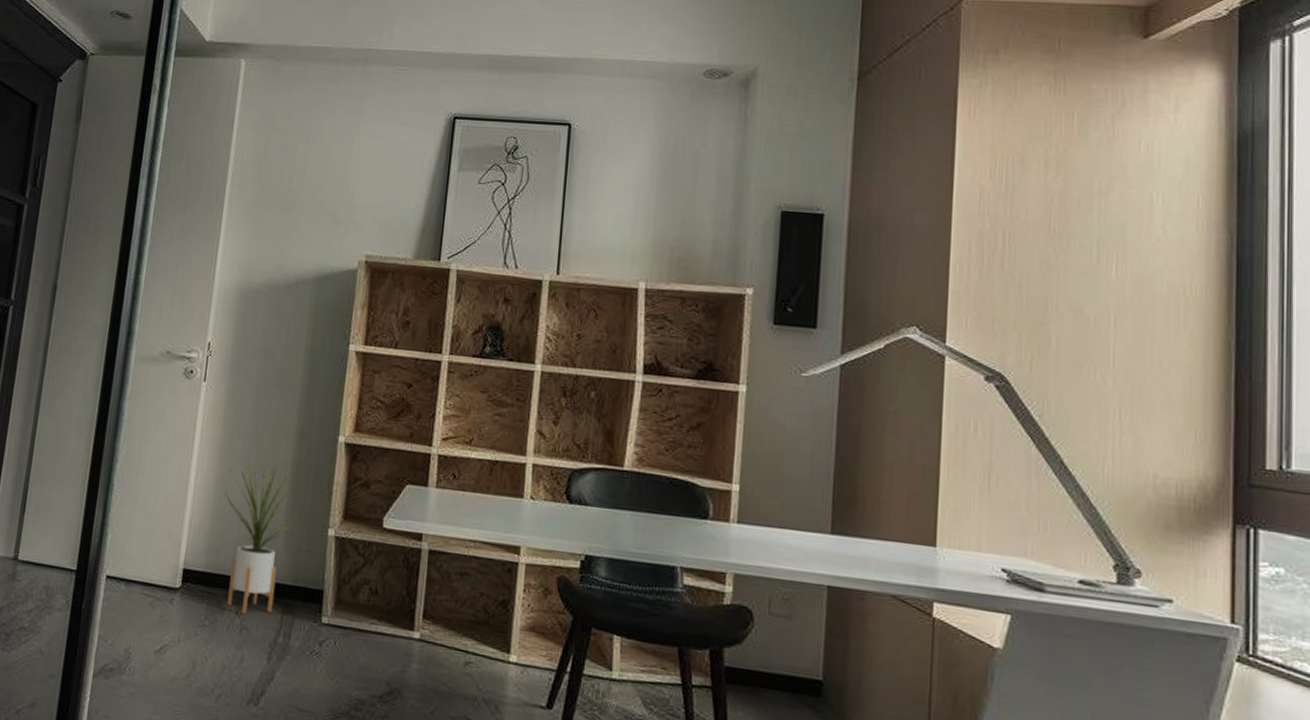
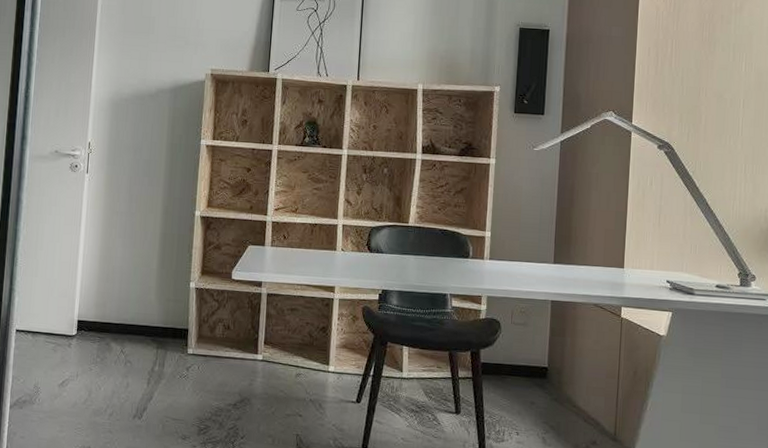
house plant: present [225,454,303,615] -> none [108,229,169,352]

